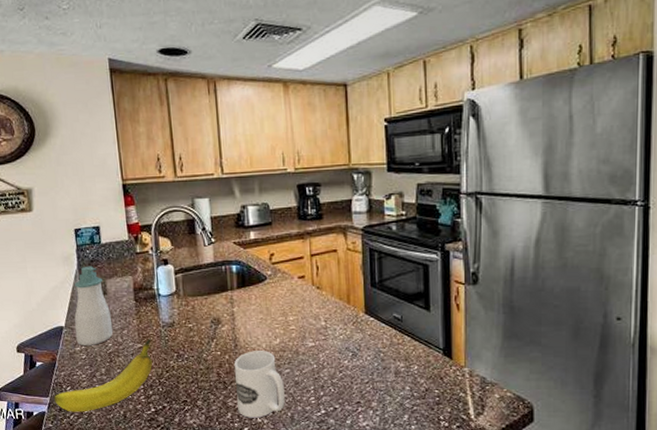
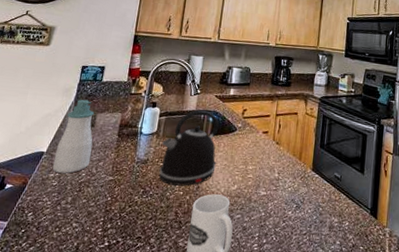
fruit: present [53,338,153,412] -> none [11,172,123,241]
kettle: none [184,261,251,346] -> present [159,110,219,186]

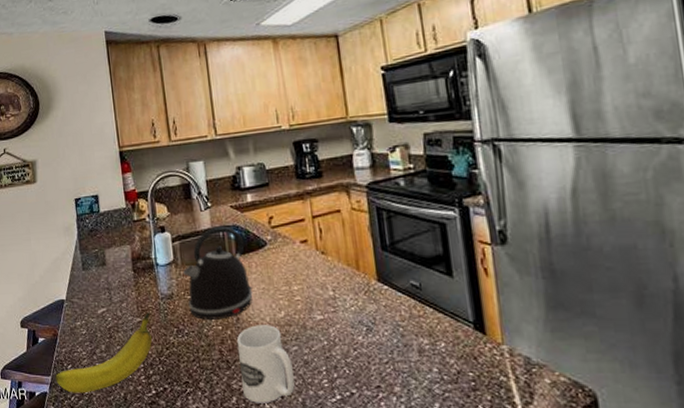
fruit: none [11,172,123,241] -> present [55,311,153,393]
soap bottle: present [52,99,95,174] -> none [75,235,113,320]

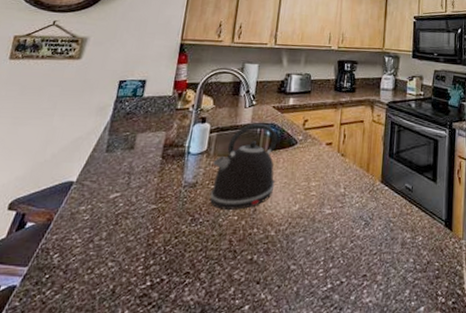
fruit: present [55,311,153,393] -> none [32,198,168,287]
mug: present [236,325,295,403] -> none [242,216,296,293]

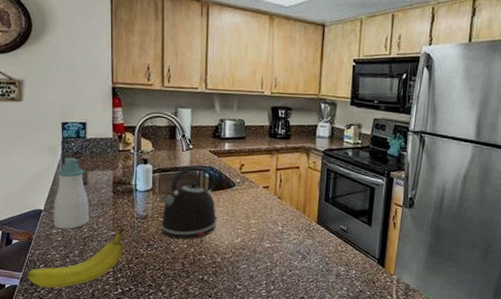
fruit: none [32,198,168,287] -> present [26,227,124,288]
soap bottle: none [83,118,135,205] -> present [53,157,90,229]

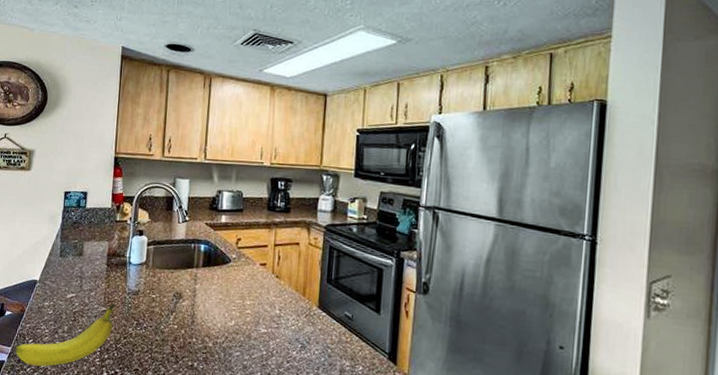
soap bottle: present [53,157,90,229] -> none [46,227,83,303]
kettle: present [158,165,218,240] -> none [151,238,212,320]

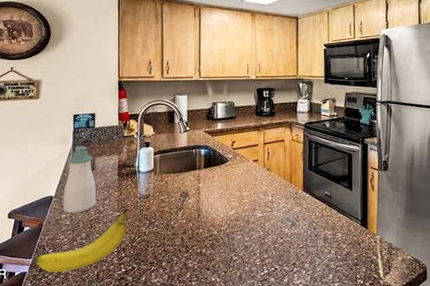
soap bottle: none [46,227,83,303] -> present [63,145,97,213]

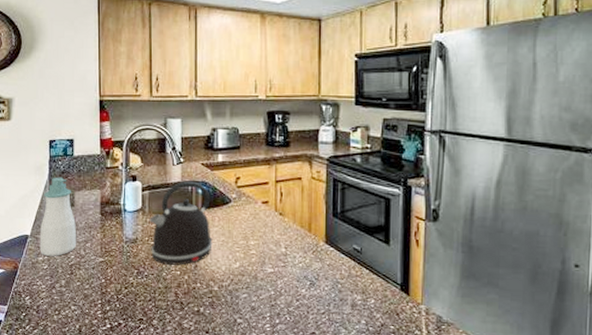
fruit: present [35,207,128,273] -> none [11,252,113,324]
kettle: none [159,145,213,215] -> present [149,181,213,266]

